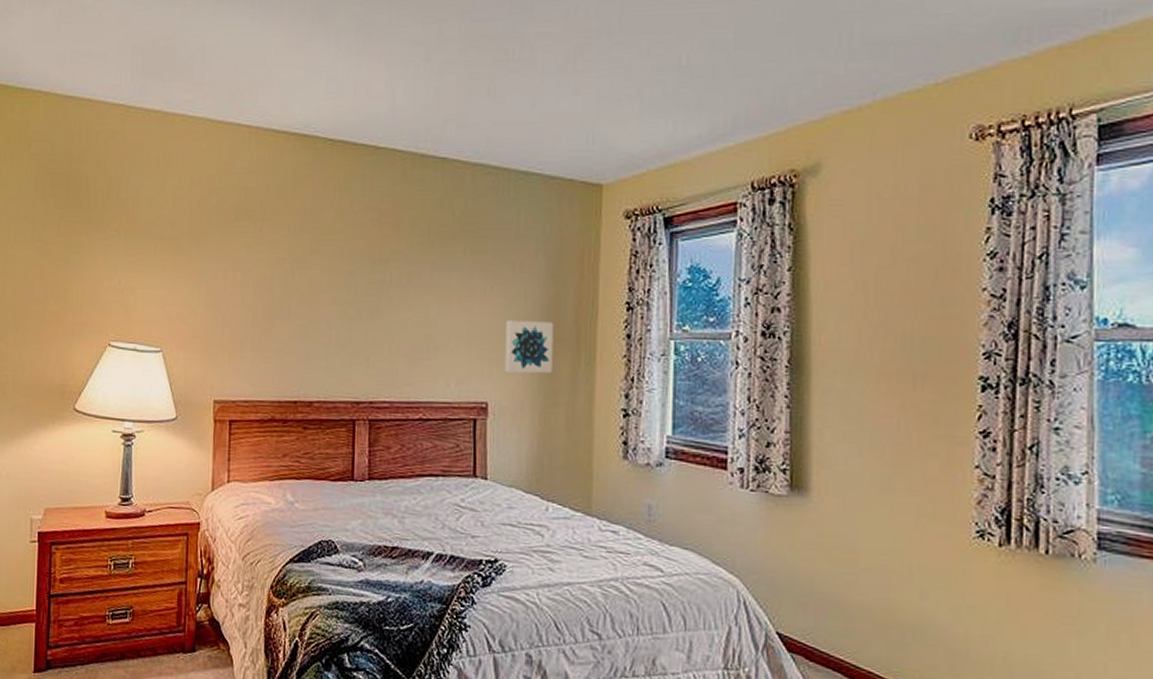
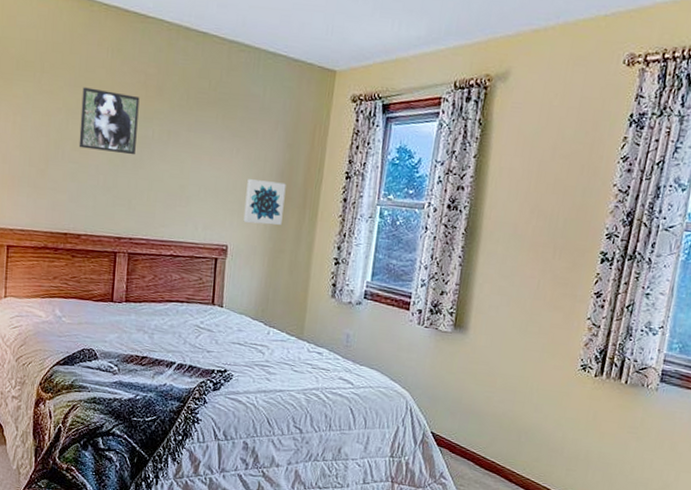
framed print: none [306,232,374,304] -> present [78,87,140,155]

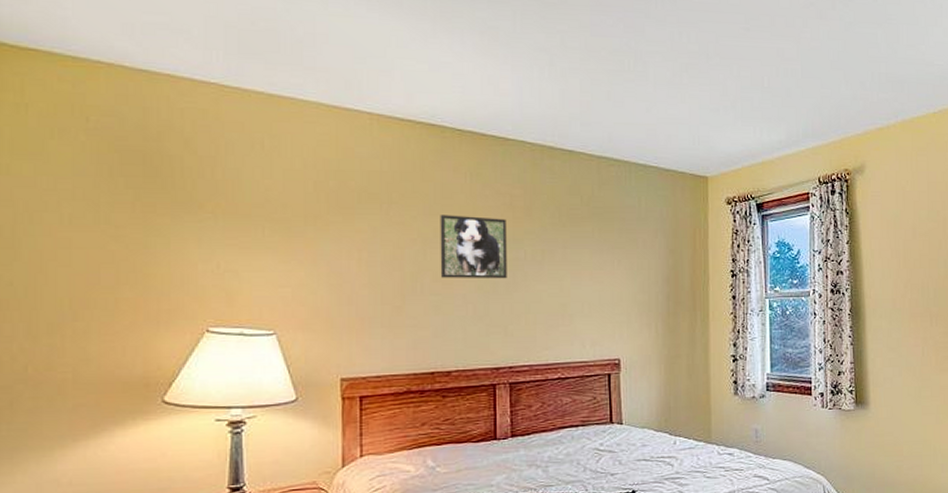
wall art: present [243,179,286,225] -> none [633,288,674,332]

